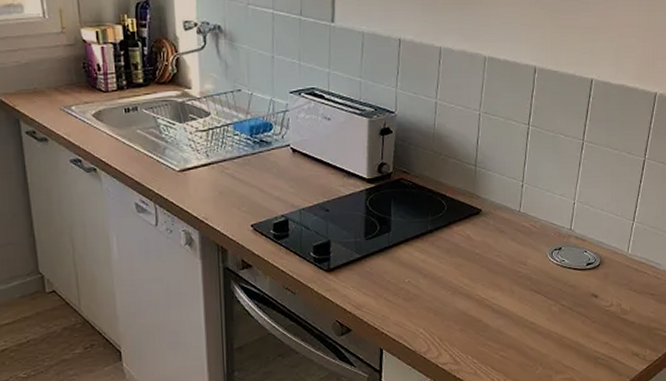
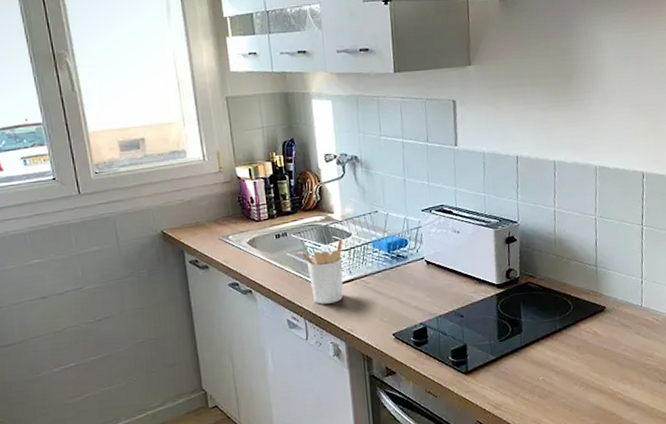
utensil holder: none [152,116,201,189] -> present [300,237,344,305]

